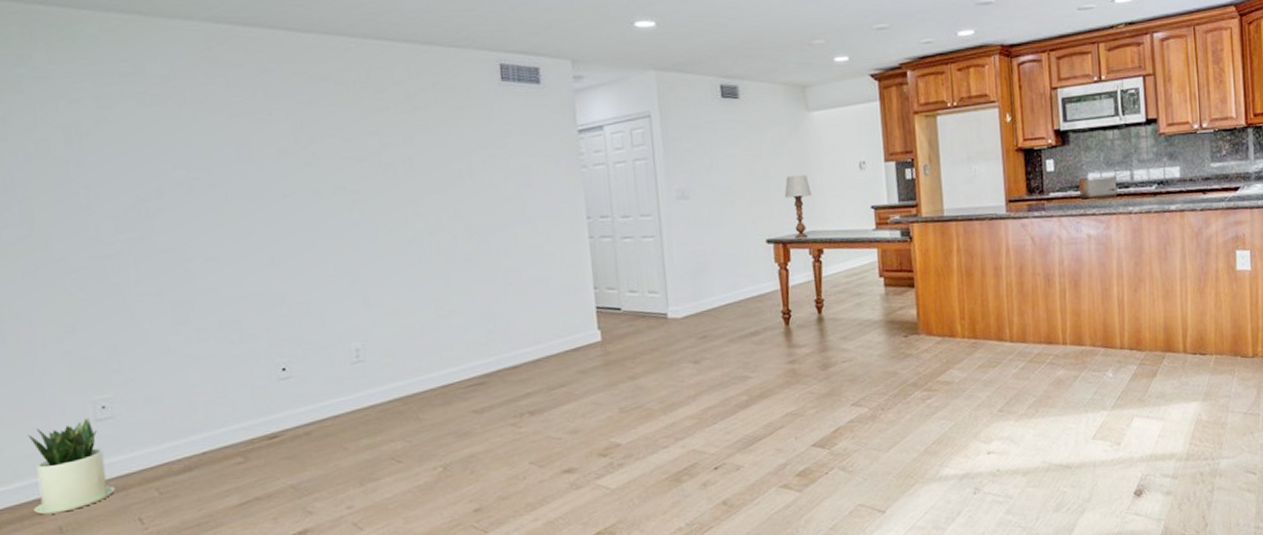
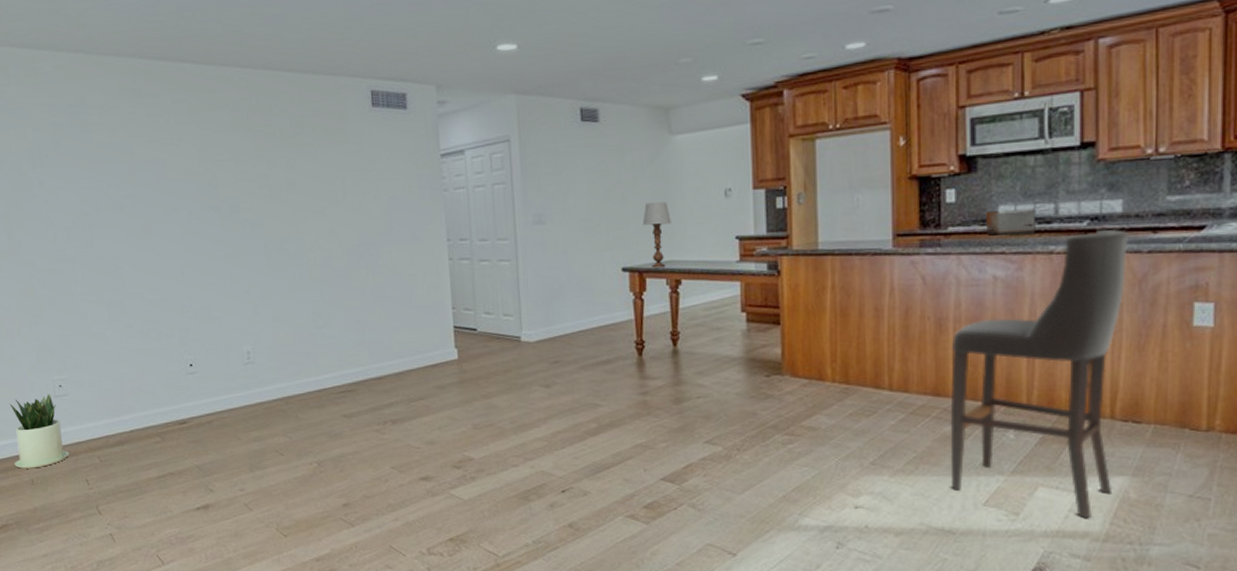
bar stool: none [1058,191,1190,442] -> present [950,229,1130,519]

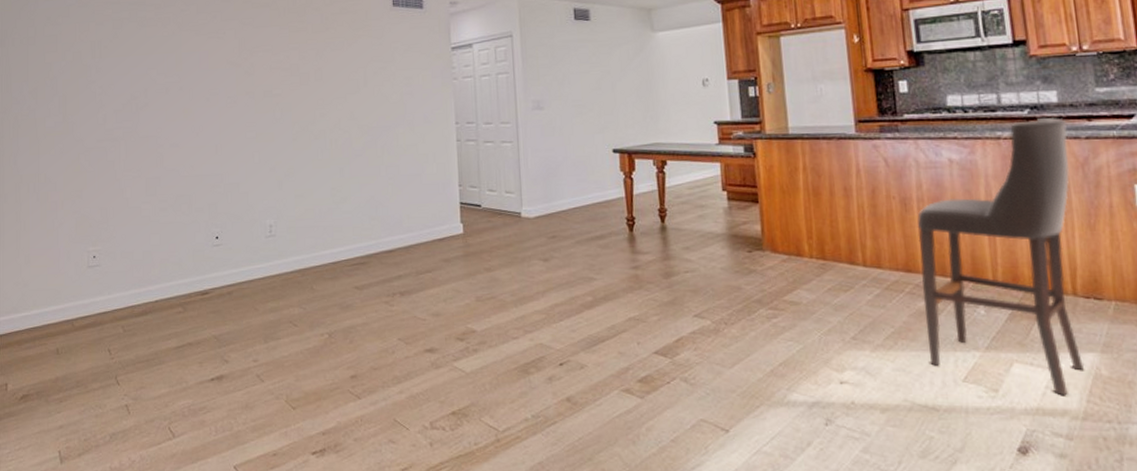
planter: present [9,393,69,469] -> none [42,264,95,338]
table lamp: present [642,201,671,268] -> none [630,90,656,150]
toaster: present [985,209,1036,237] -> none [935,98,983,123]

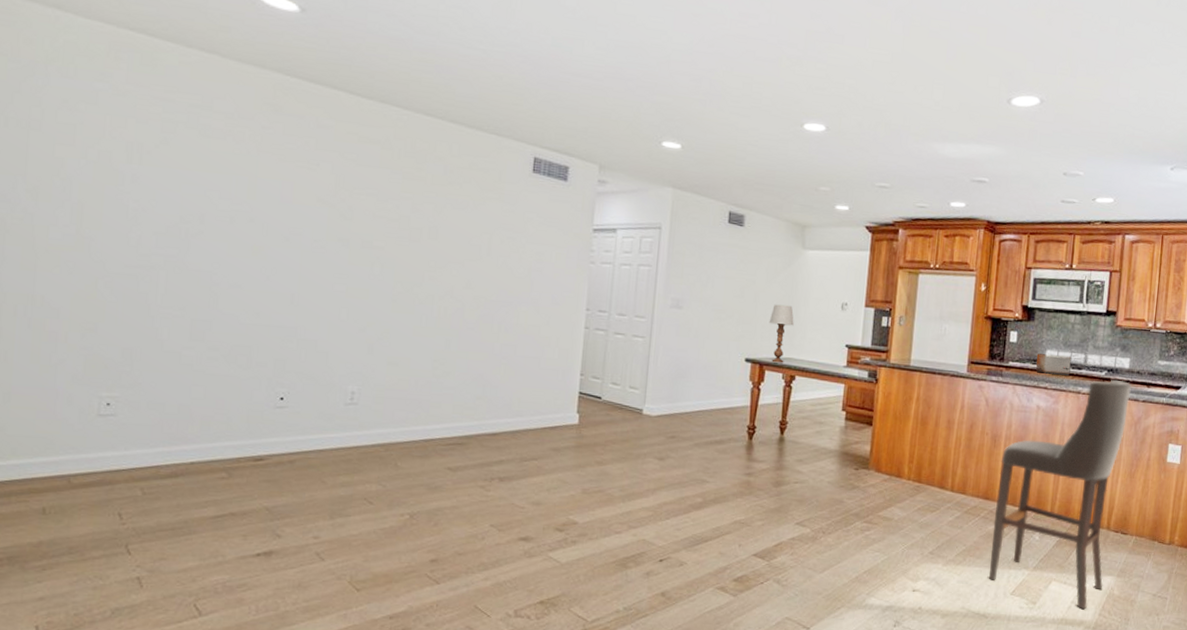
table lamp: none [630,90,656,150] -> present [769,304,794,363]
toaster: none [935,98,983,123] -> present [1035,353,1072,377]

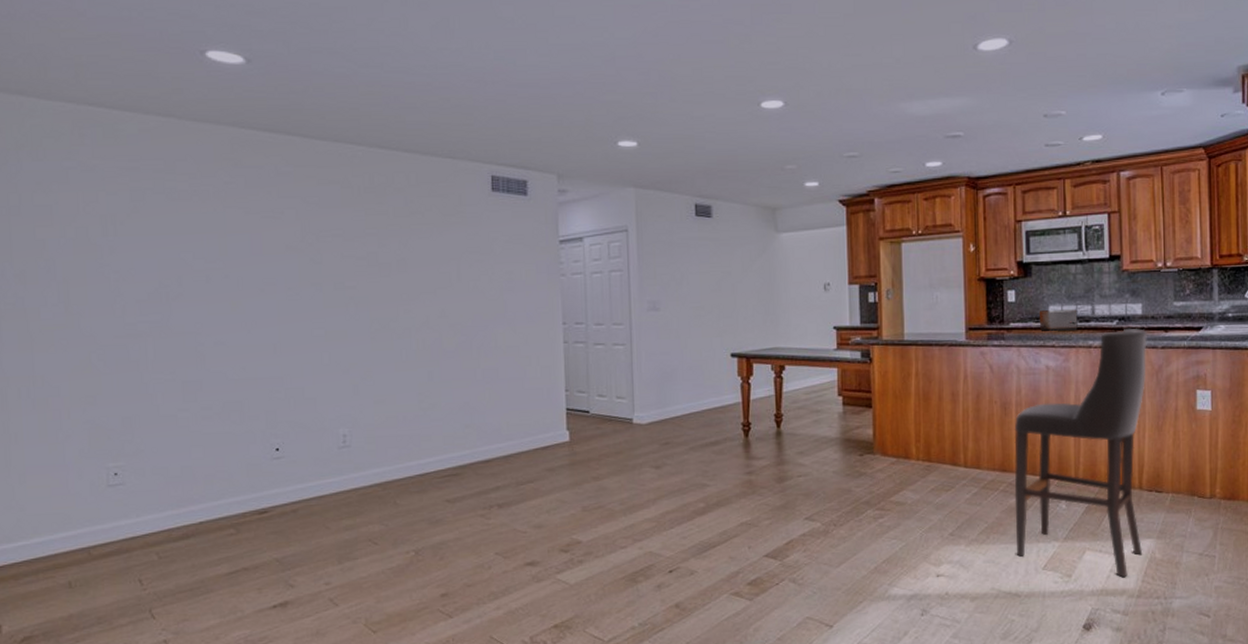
table lamp: present [769,304,794,363] -> none [750,293,777,354]

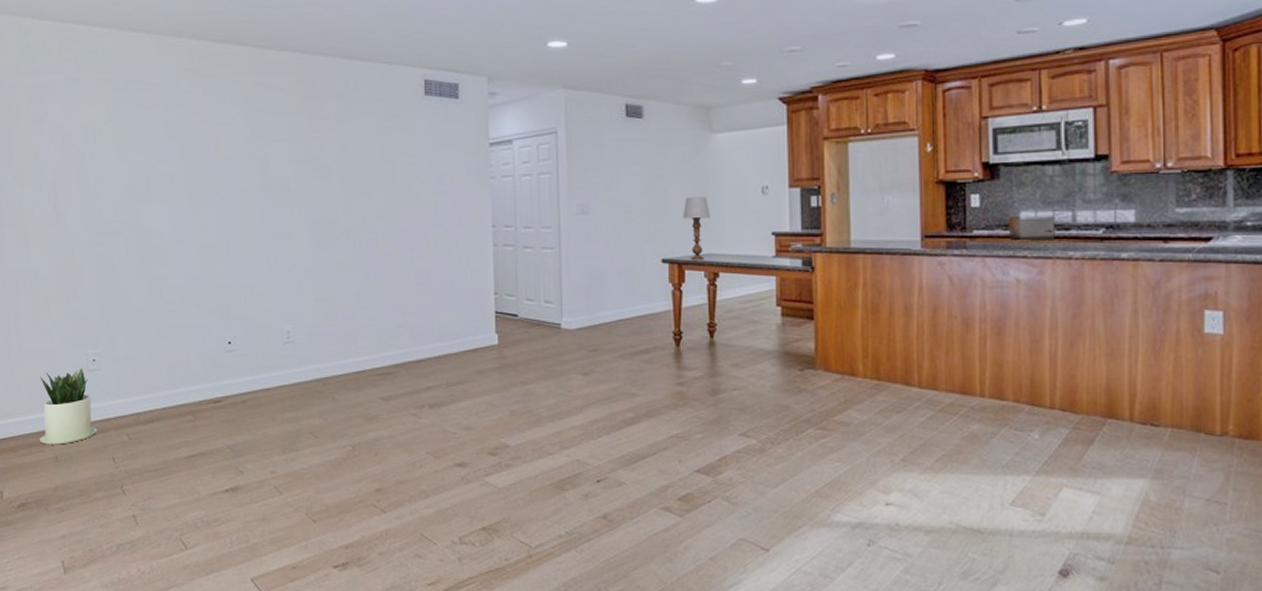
planter: none [48,482,120,570] -> present [39,367,97,445]
table lamp: none [750,293,777,354] -> present [682,196,710,261]
bar stool: present [1014,328,1148,578] -> none [977,237,1143,521]

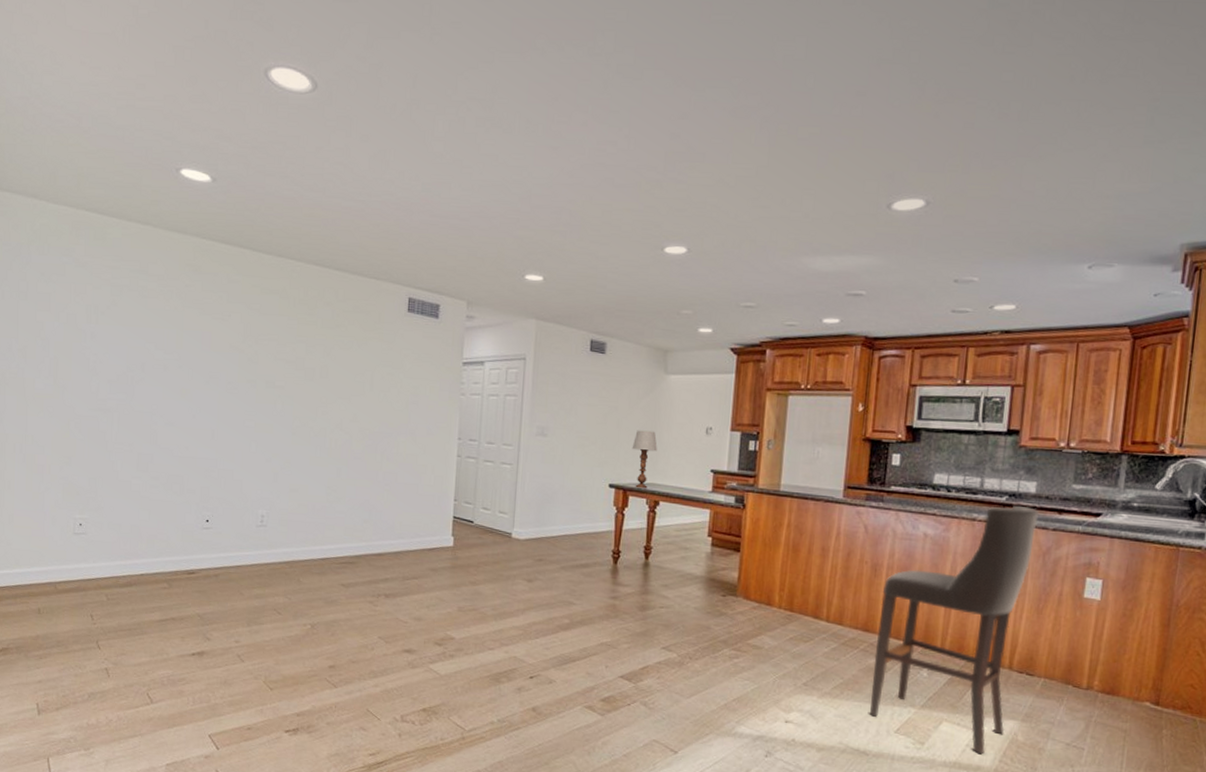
planter: present [39,367,97,445] -> none [24,530,79,599]
bar stool: none [977,237,1143,521] -> present [870,505,1040,755]
toaster: present [1008,216,1055,241] -> none [922,477,965,502]

